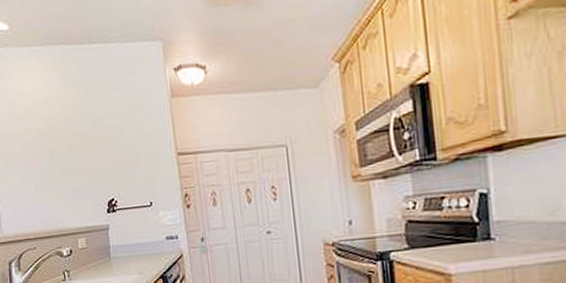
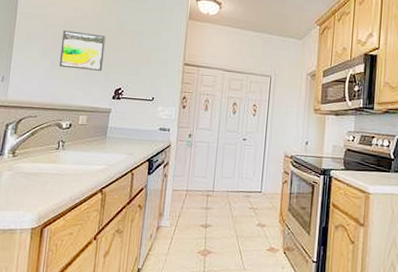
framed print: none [39,141,89,188] -> present [59,30,106,71]

